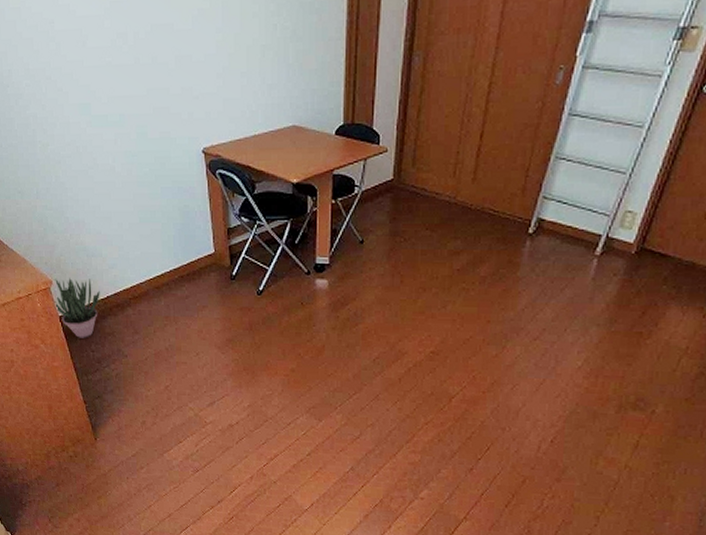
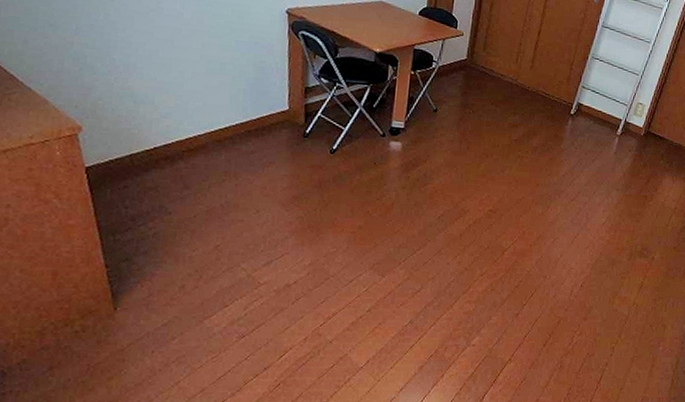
potted plant: present [54,278,100,338] -> none [79,124,146,193]

